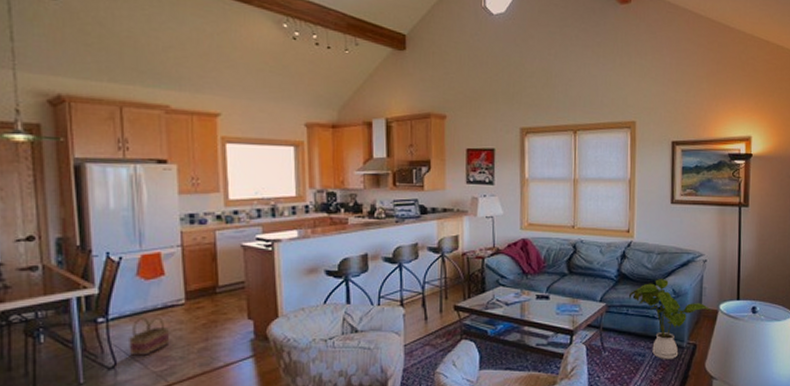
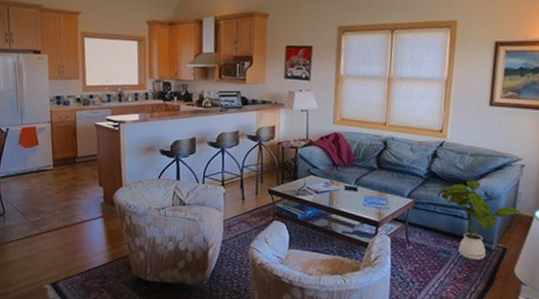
basket: present [129,317,170,356] -> none [13,177,42,208]

